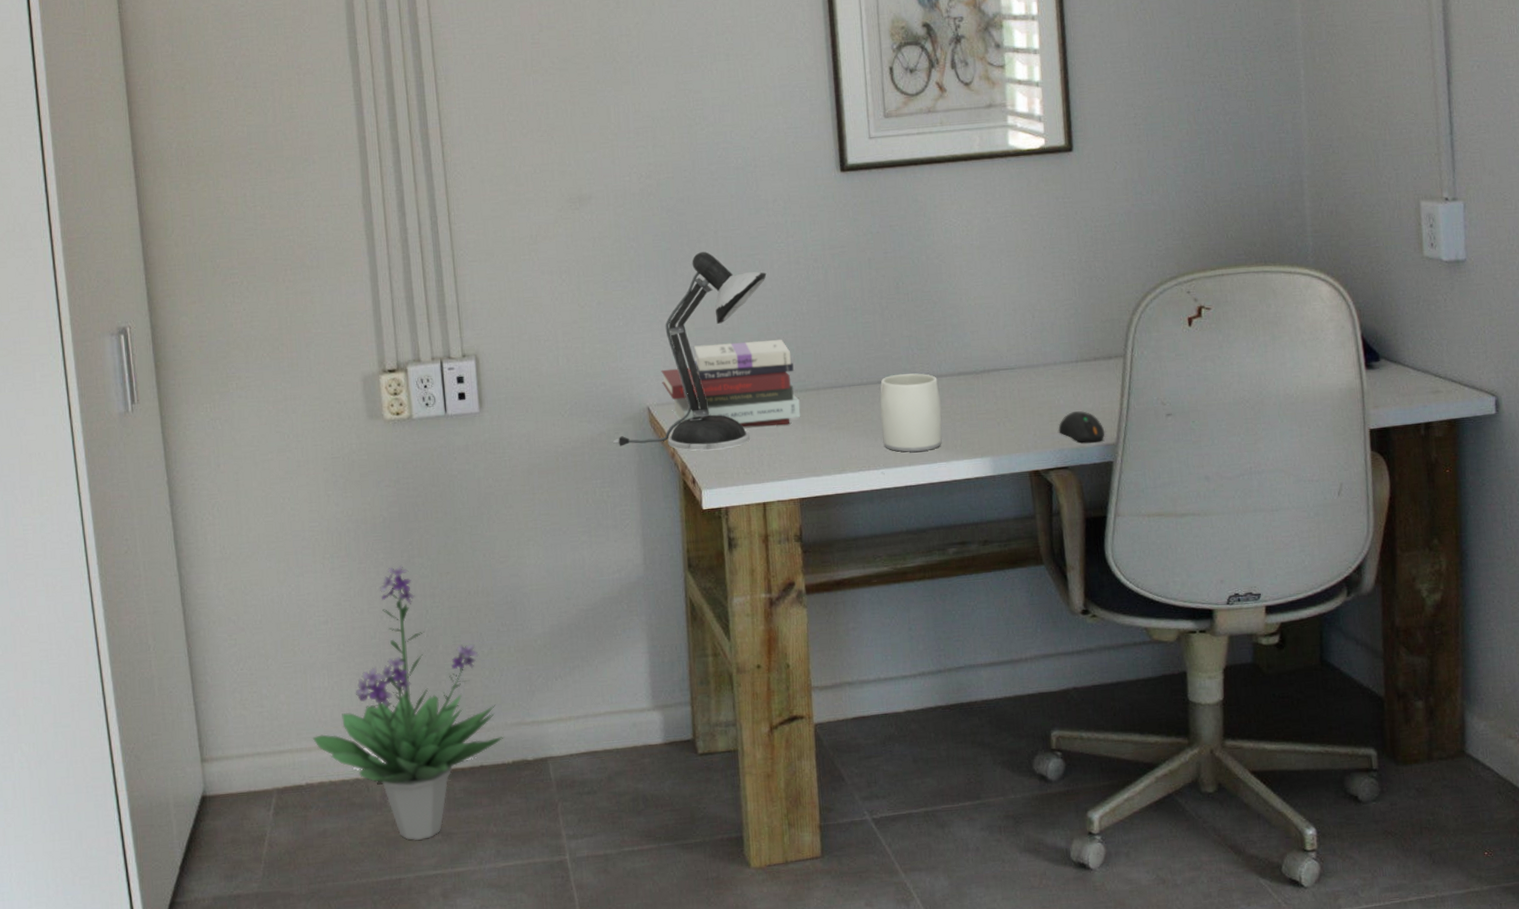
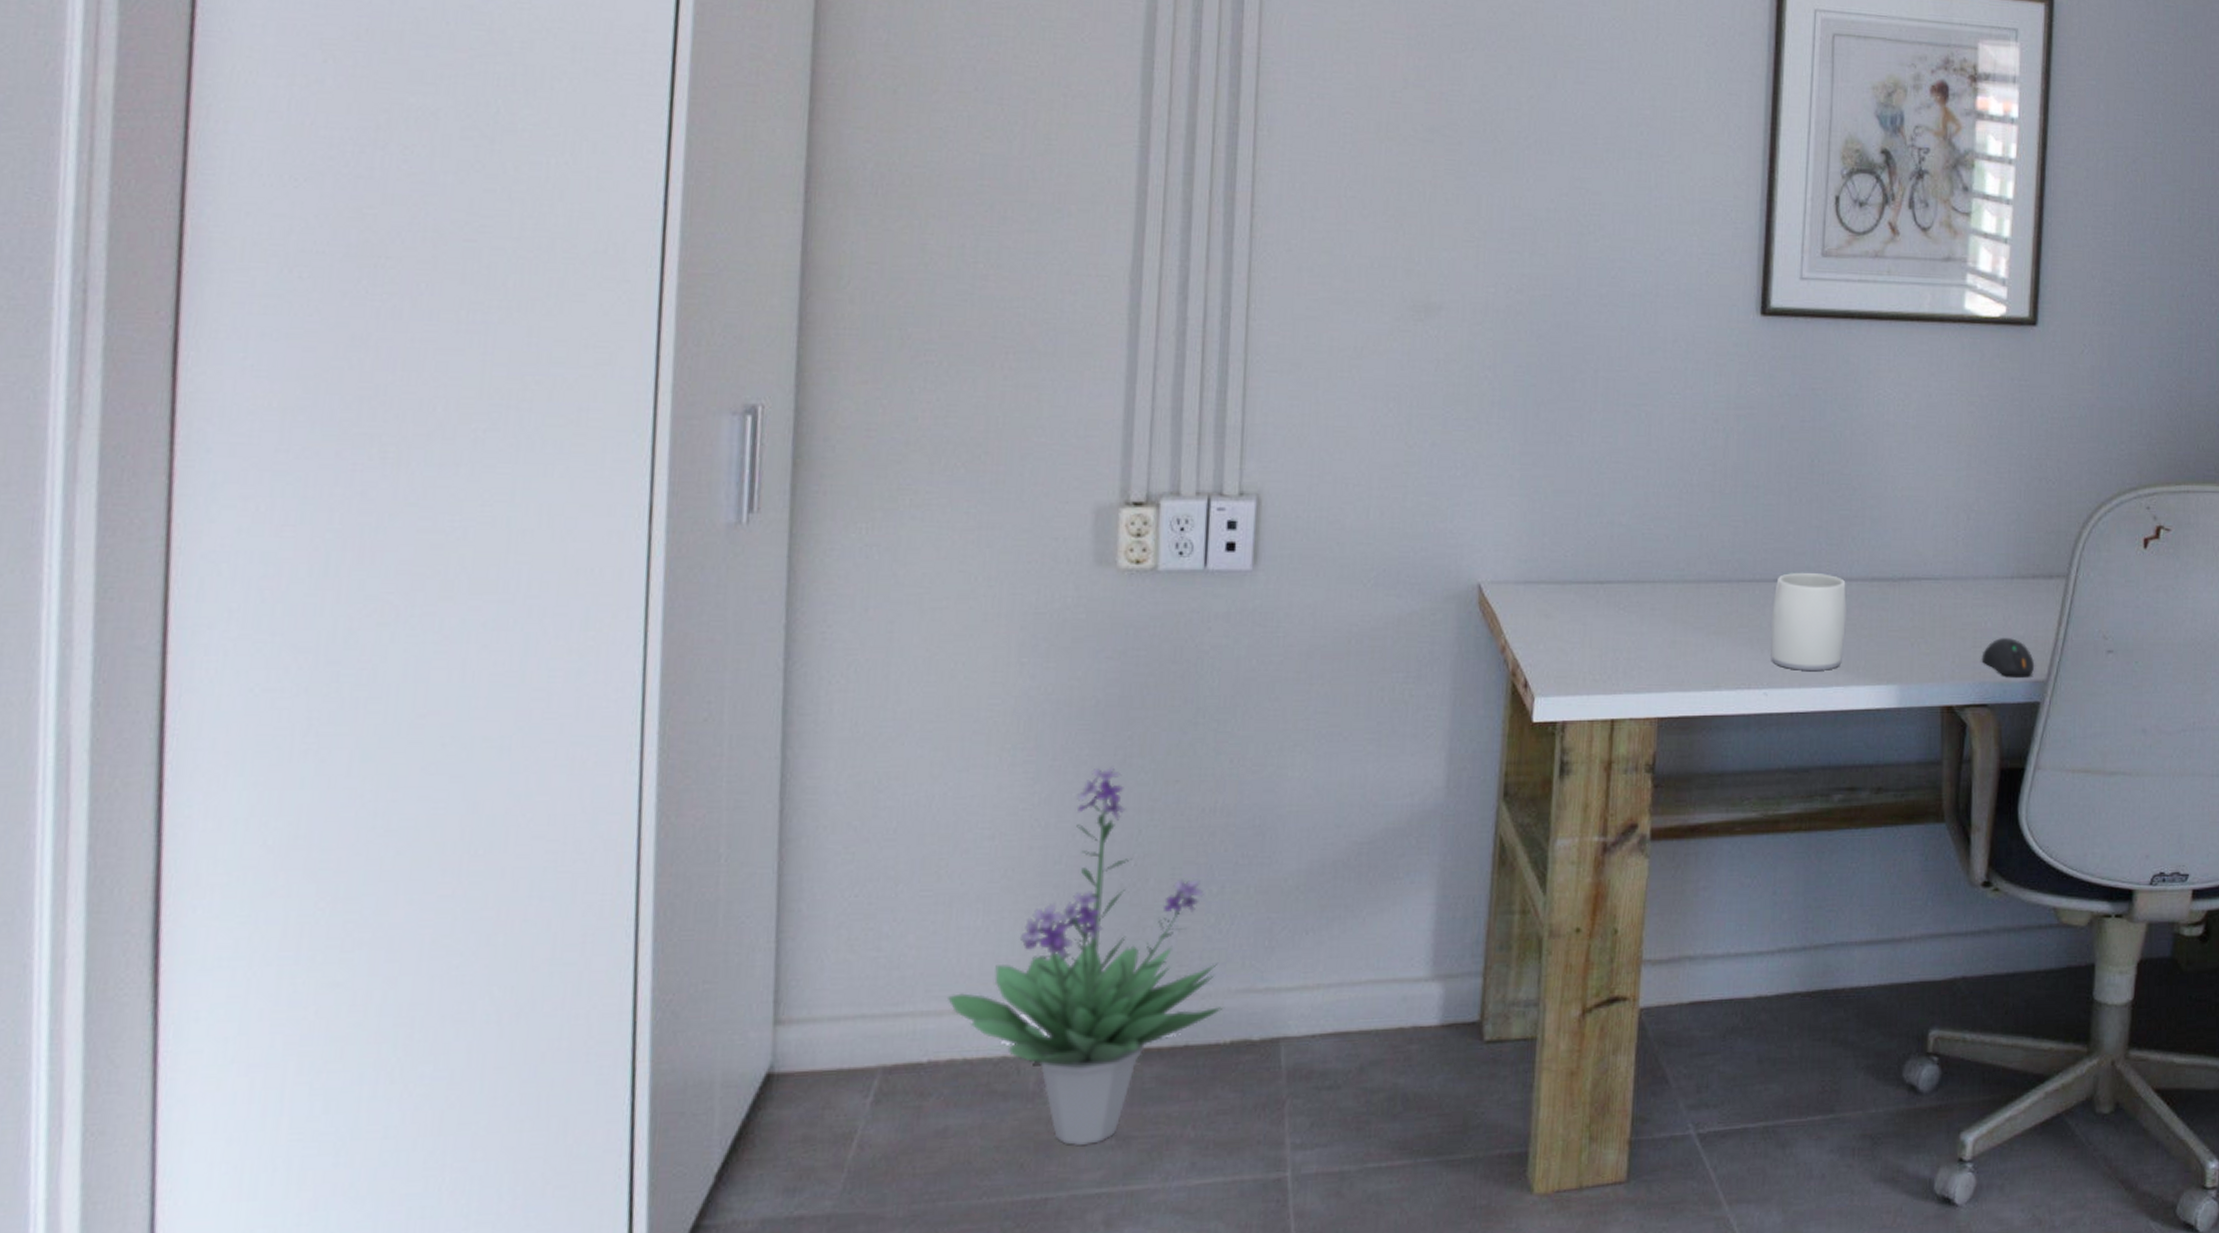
desk lamp: present [613,252,767,451] -> none [1427,394,1653,647]
books: present [661,339,801,427] -> none [1501,511,1674,622]

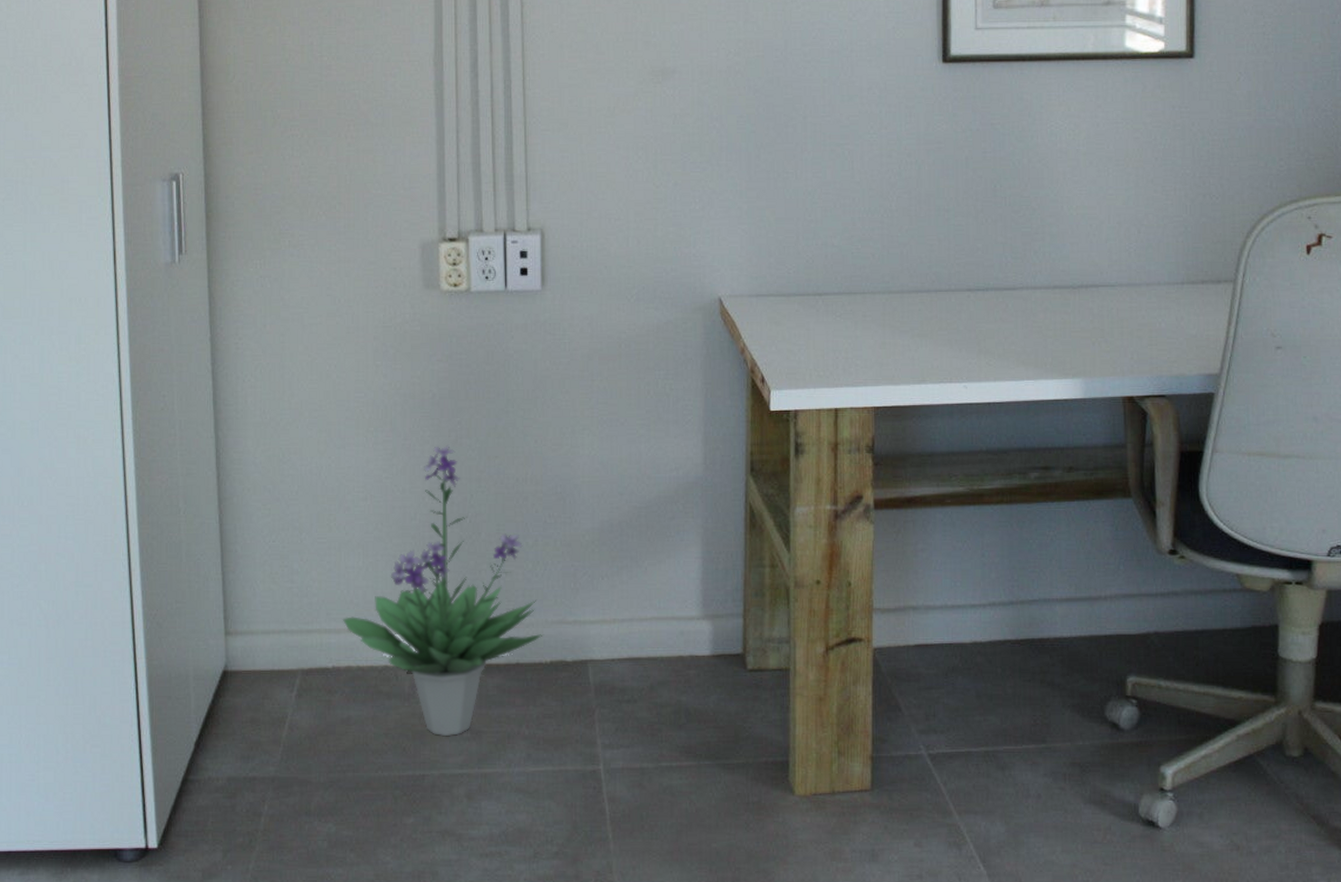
mug: present [1771,572,1847,670] -> none [967,282,1033,367]
computer mouse: present [1981,638,2035,677] -> none [1158,337,1208,371]

